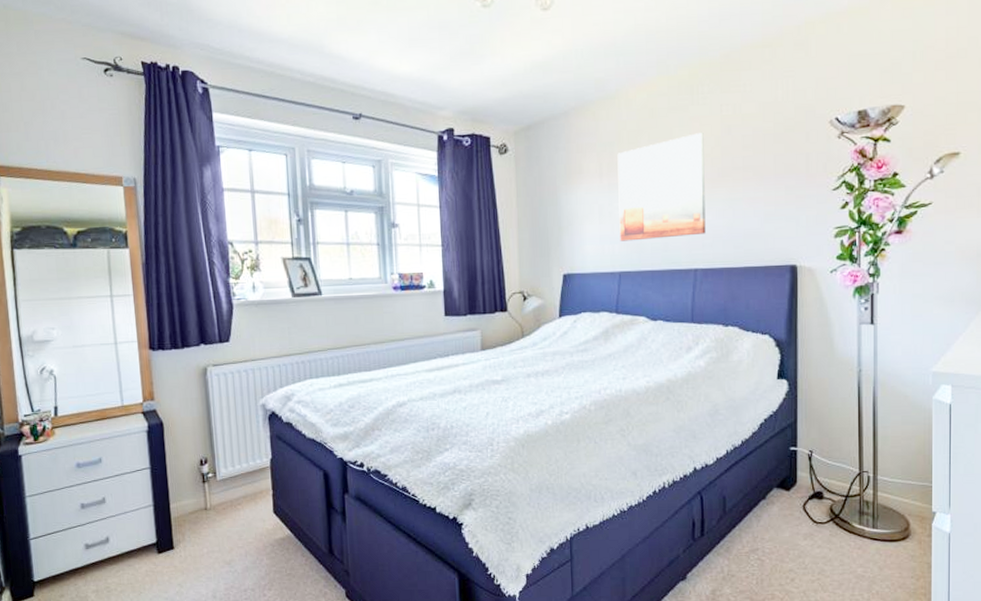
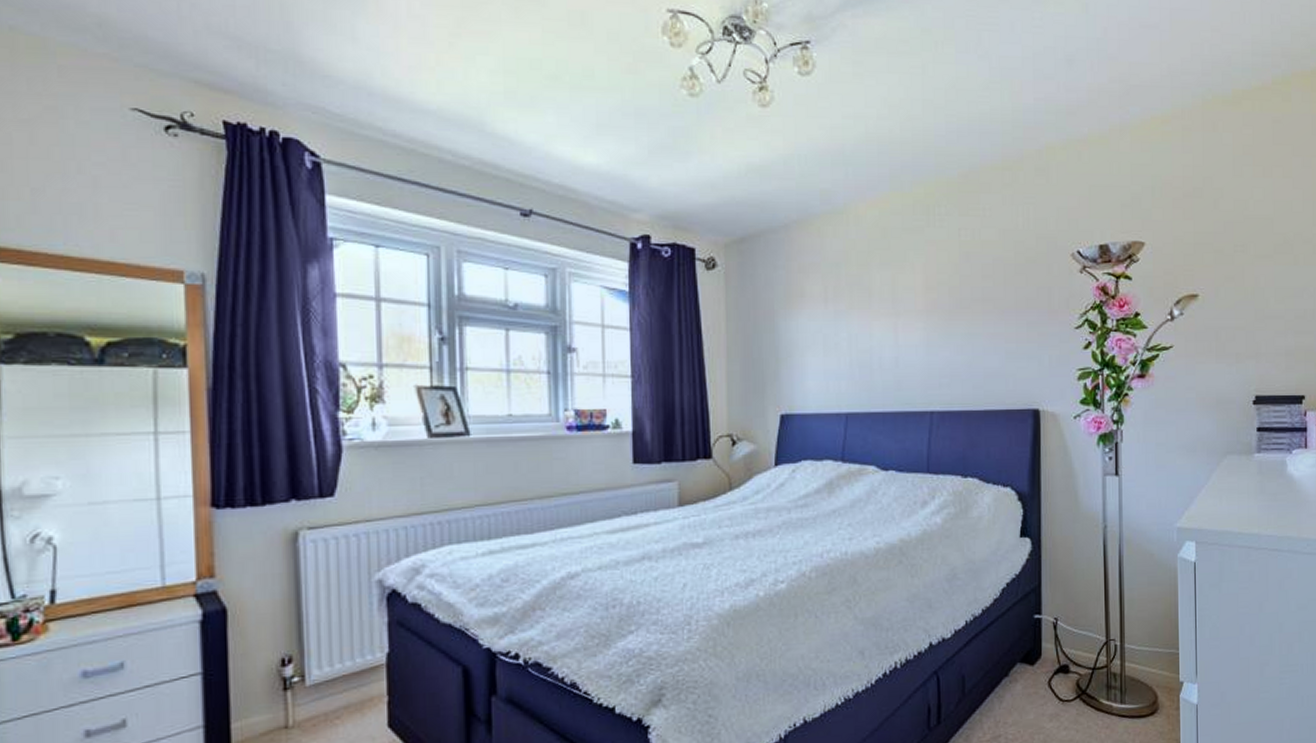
wall art: present [617,132,706,241] -> none [845,257,943,378]

